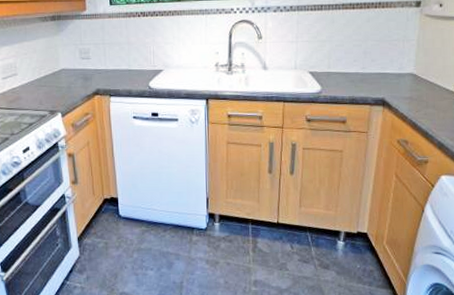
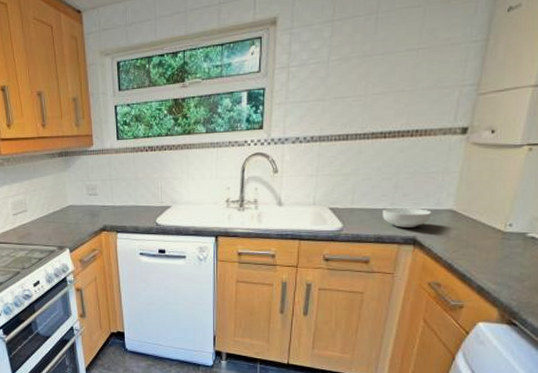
cereal bowl: none [355,72,396,90] -> present [382,208,432,228]

